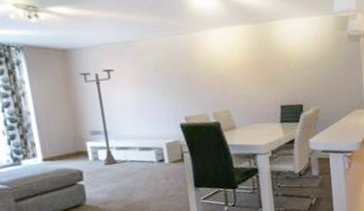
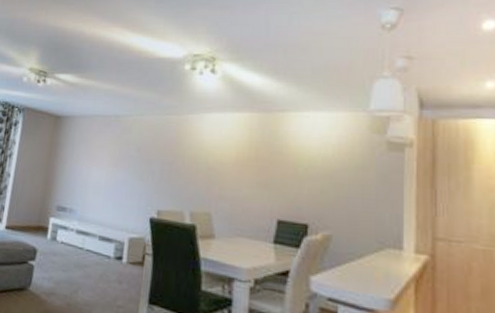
floor lamp: present [78,68,118,165] -> none [59,141,98,250]

